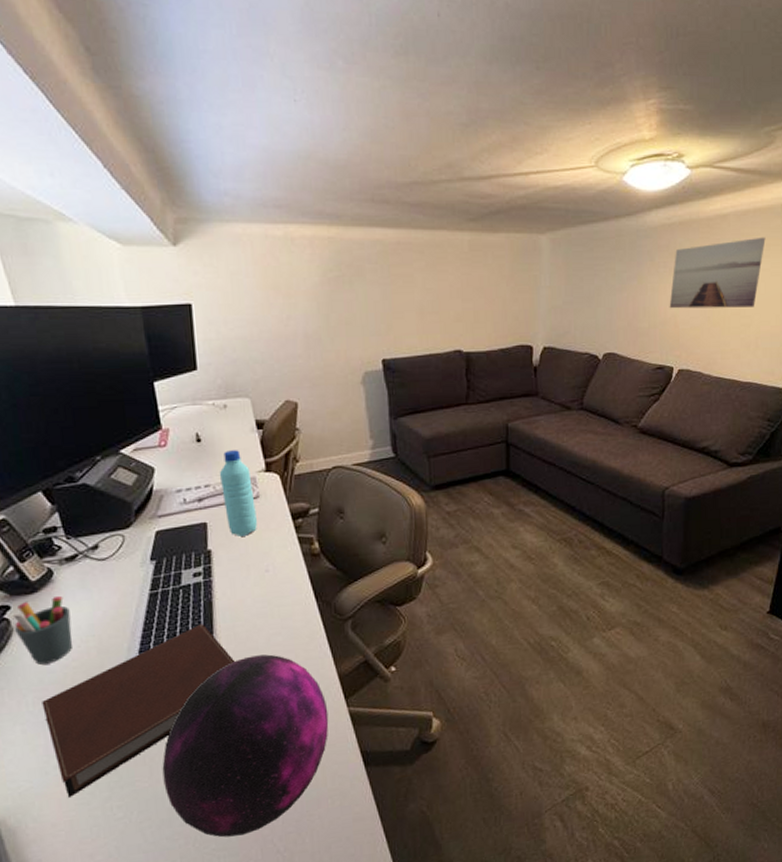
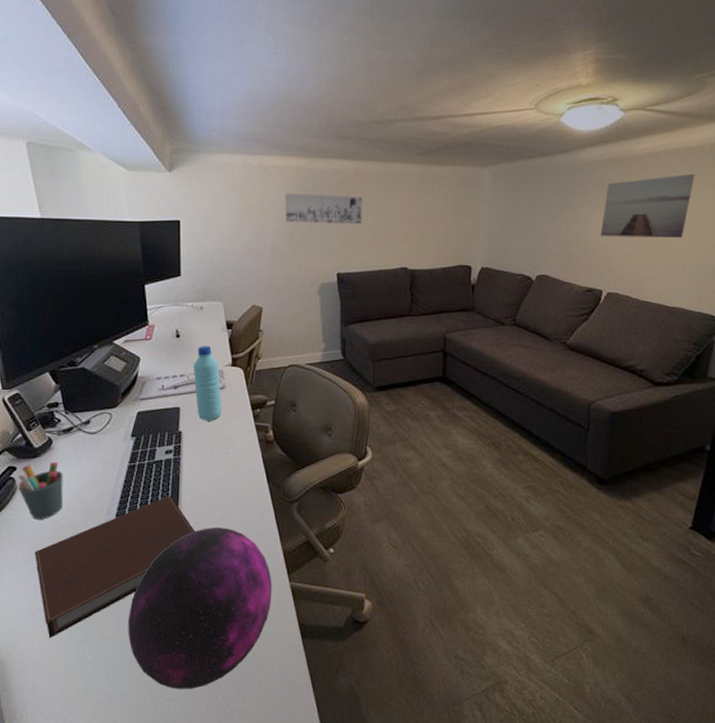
wall art: none [316,268,408,303] -> present [285,193,362,224]

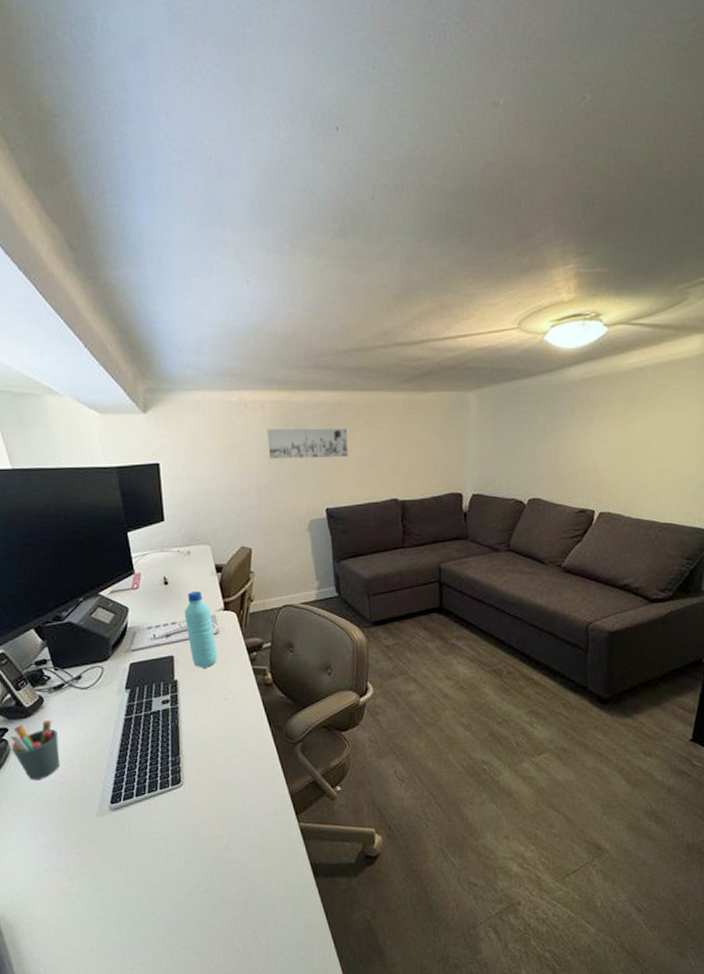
notebook: present [35,496,196,638] -> none [34,746,199,898]
decorative orb: present [128,527,272,689] -> none [136,773,282,938]
wall art: present [600,173,695,238] -> none [589,387,681,457]

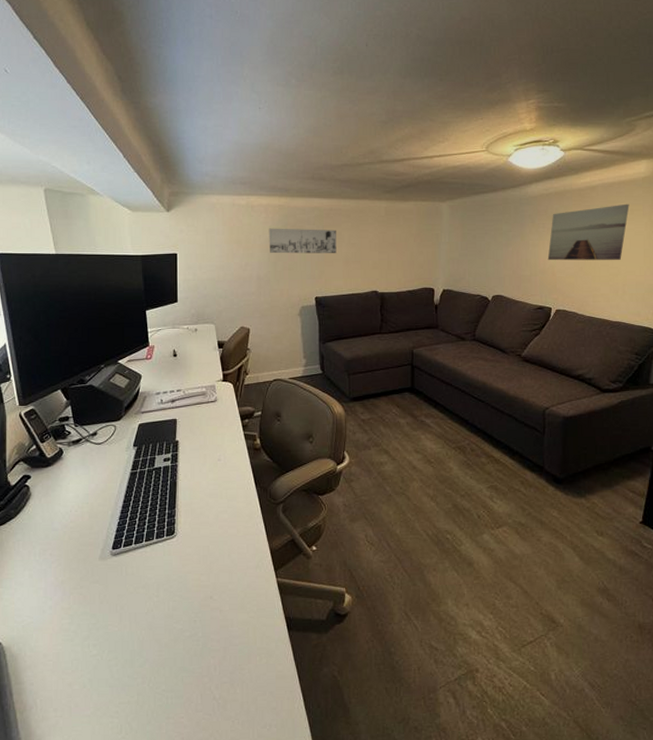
pen holder: present [11,719,60,780] -> none [32,470,72,523]
water bottle: present [184,591,218,668] -> none [188,364,215,431]
wall art: none [589,387,681,457] -> present [547,203,630,261]

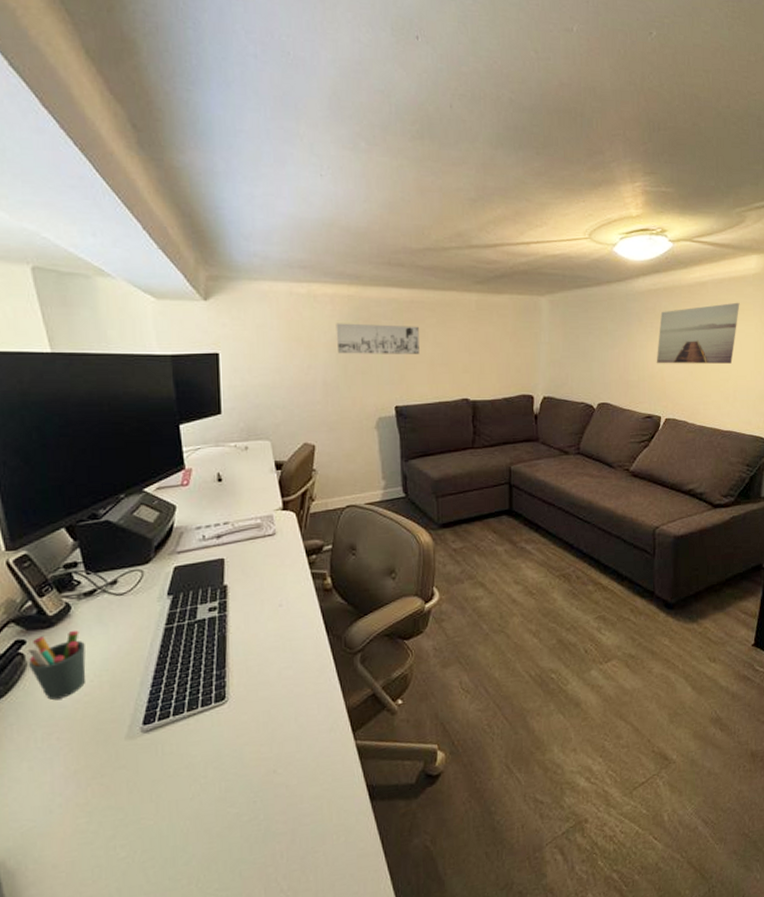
pen holder: none [32,470,72,523] -> present [28,630,86,700]

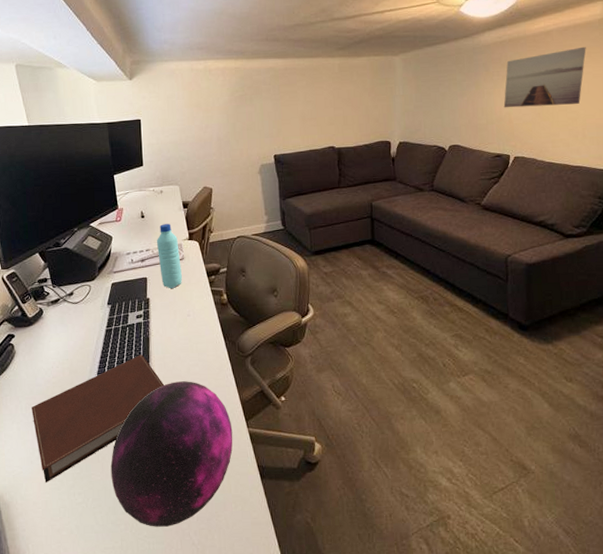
pen holder: present [28,630,86,700] -> none [16,328,54,379]
notebook: none [51,658,247,837] -> present [31,354,165,483]
decorative orb: none [168,688,336,877] -> present [110,381,233,527]
water bottle: none [238,489,274,572] -> present [156,224,183,288]
wall art: present [336,323,420,354] -> none [226,88,293,115]

